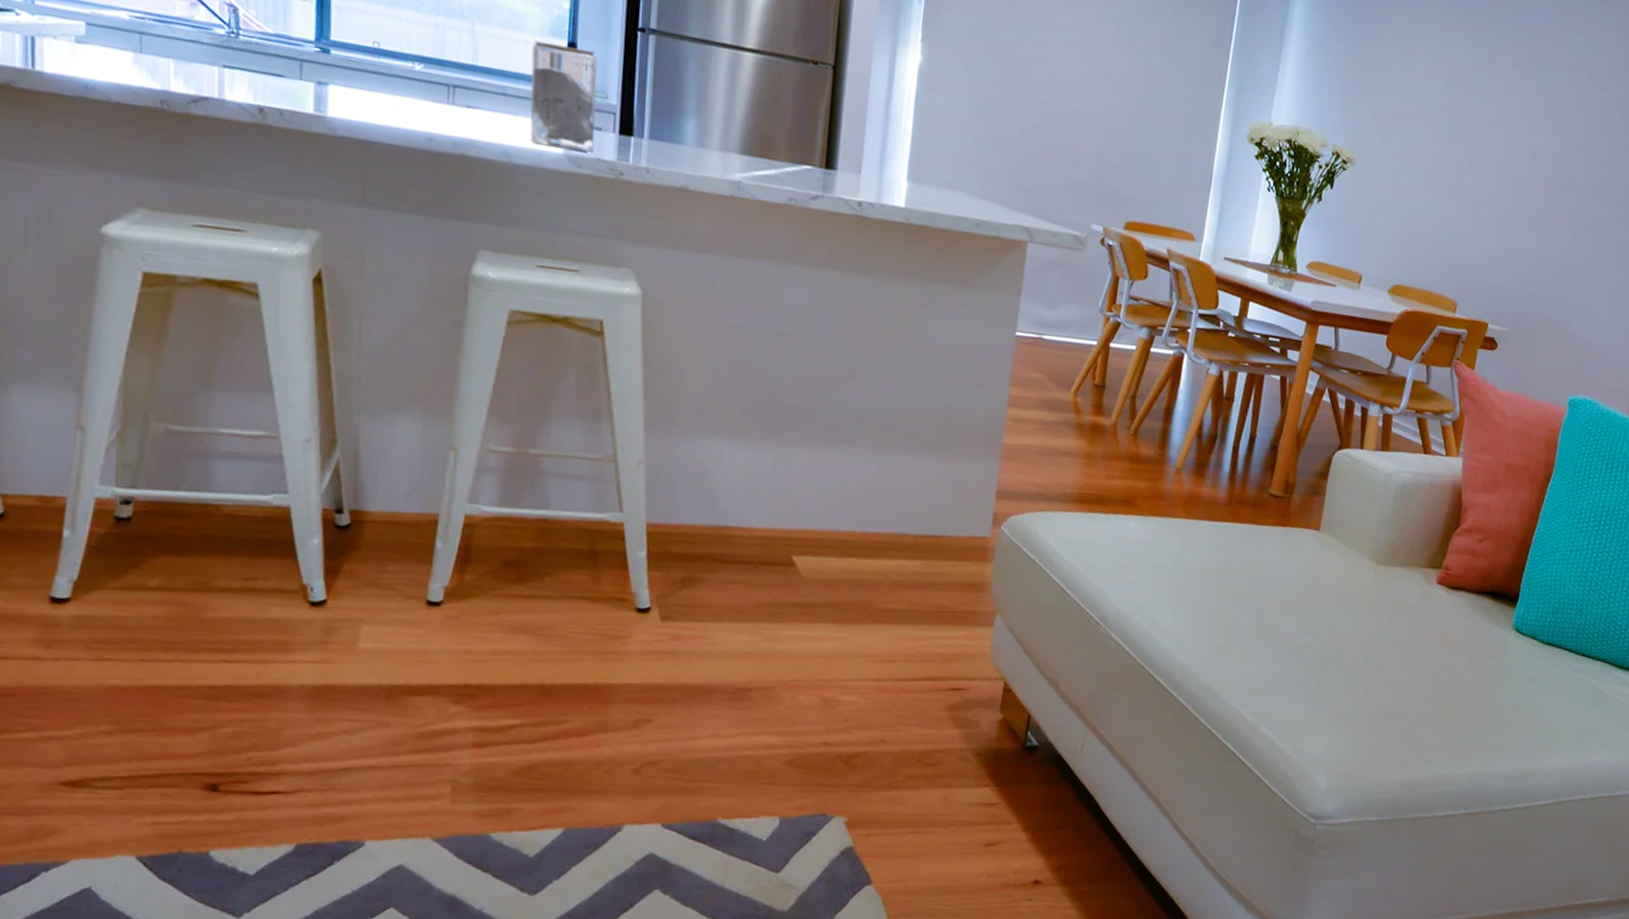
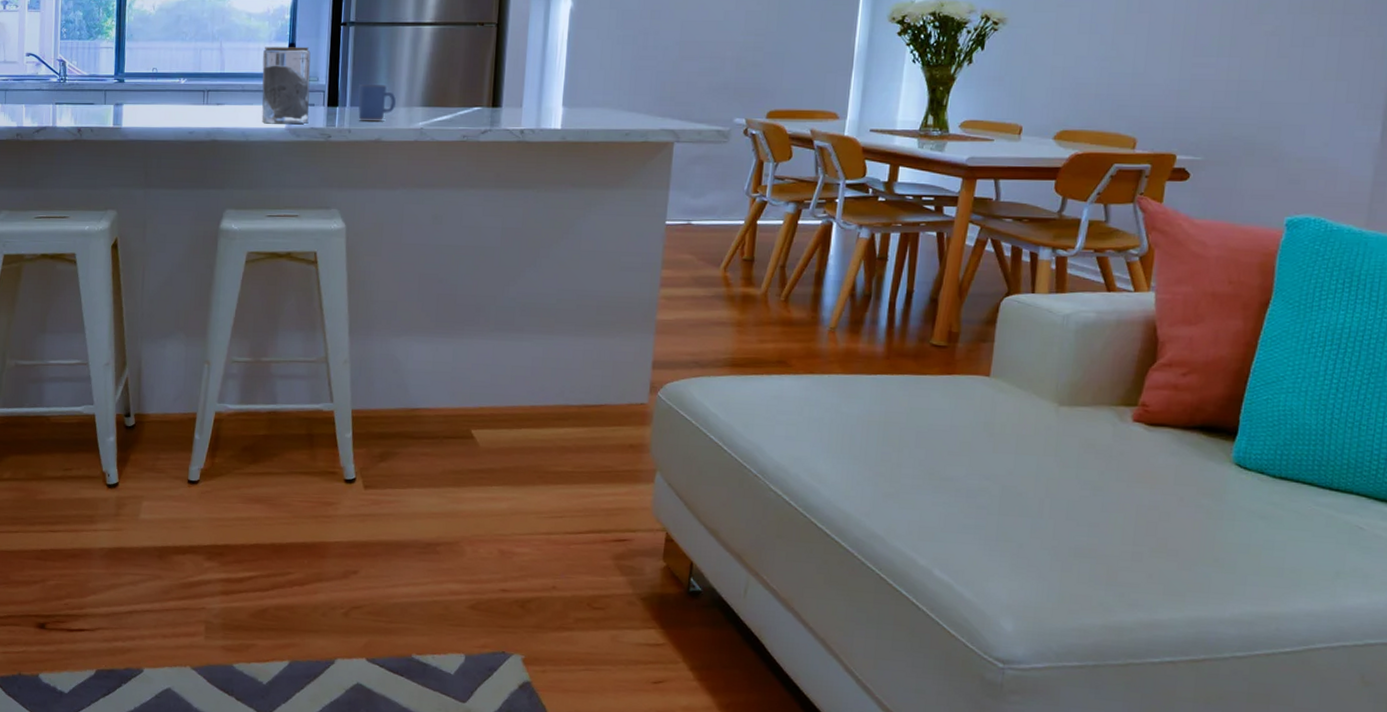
mug: none [659,113,708,164] -> present [358,85,396,122]

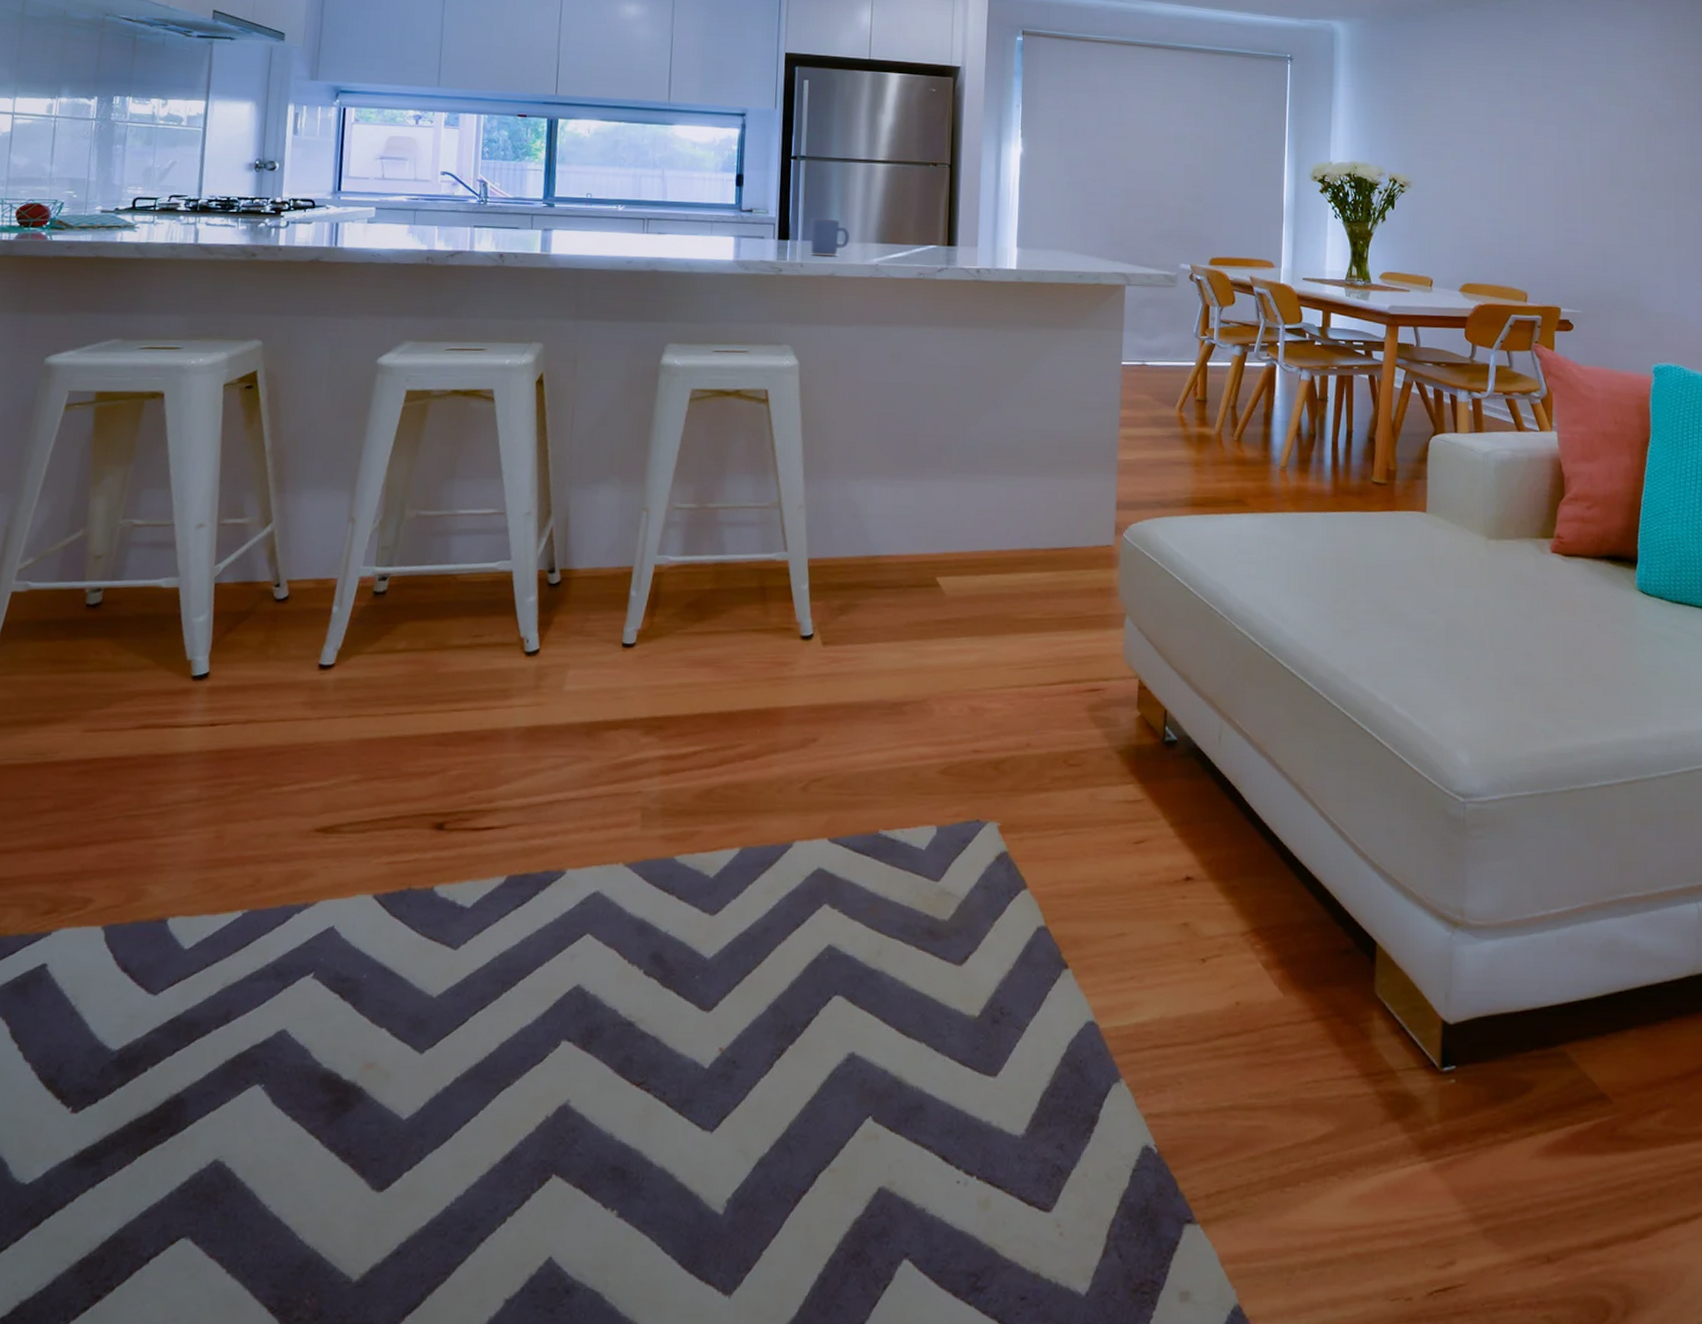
jar: present [261,47,311,125] -> none [707,176,760,257]

